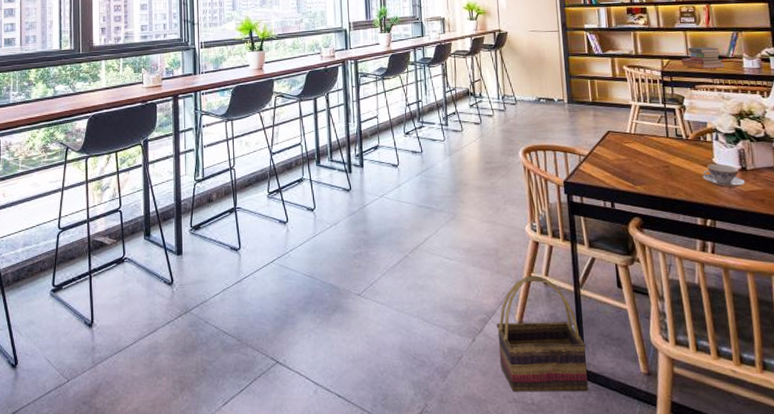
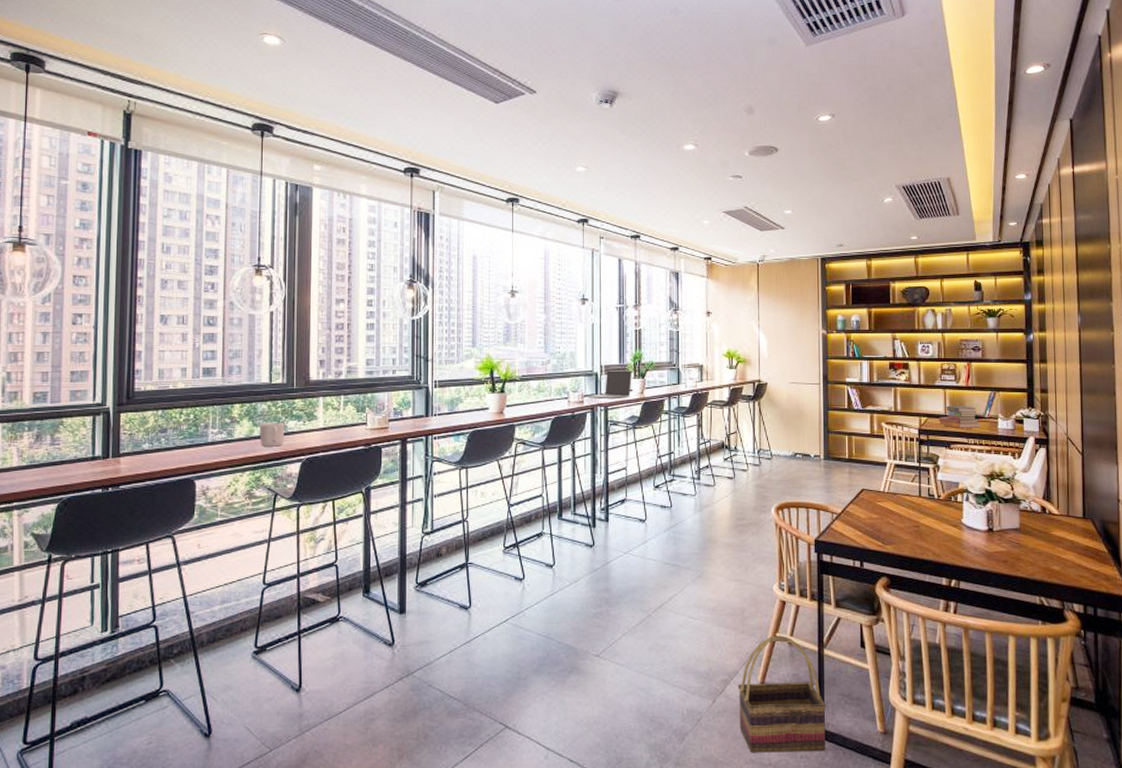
mug: none [52,83,73,106] -> present [259,422,285,447]
laptop: none [339,26,379,53] -> present [588,371,632,398]
teacup: present [702,163,746,188] -> none [950,524,991,548]

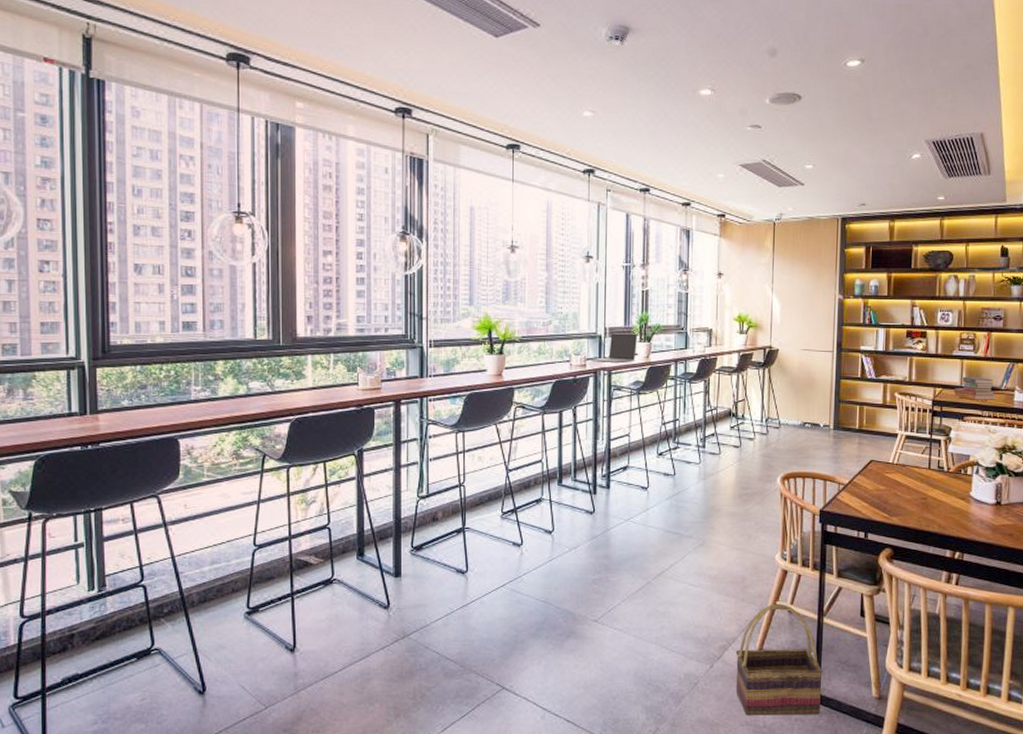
mug: present [259,422,285,447] -> none [245,380,272,406]

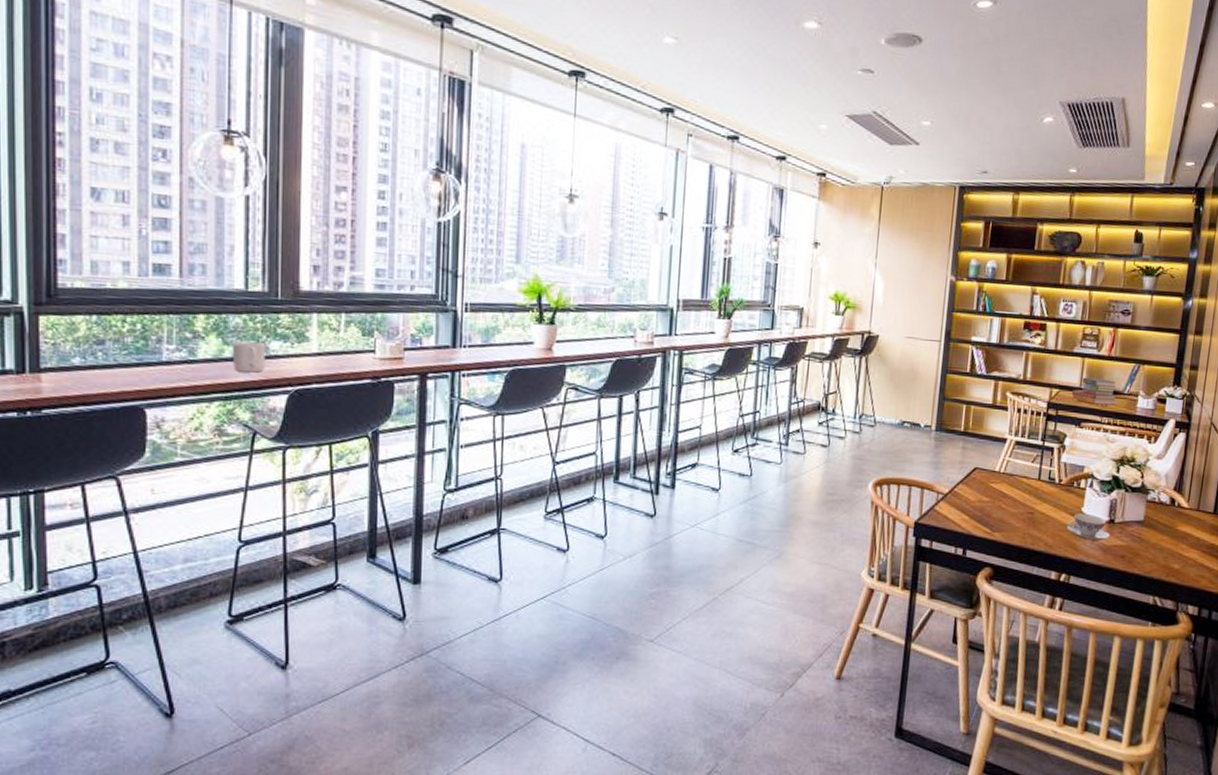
mug: none [245,380,272,406] -> present [232,341,266,373]
laptop: present [591,333,638,362] -> none [659,306,717,342]
woven basket: present [735,604,823,716] -> none [808,626,907,751]
teacup: none [957,497,998,521] -> present [1066,513,1111,541]

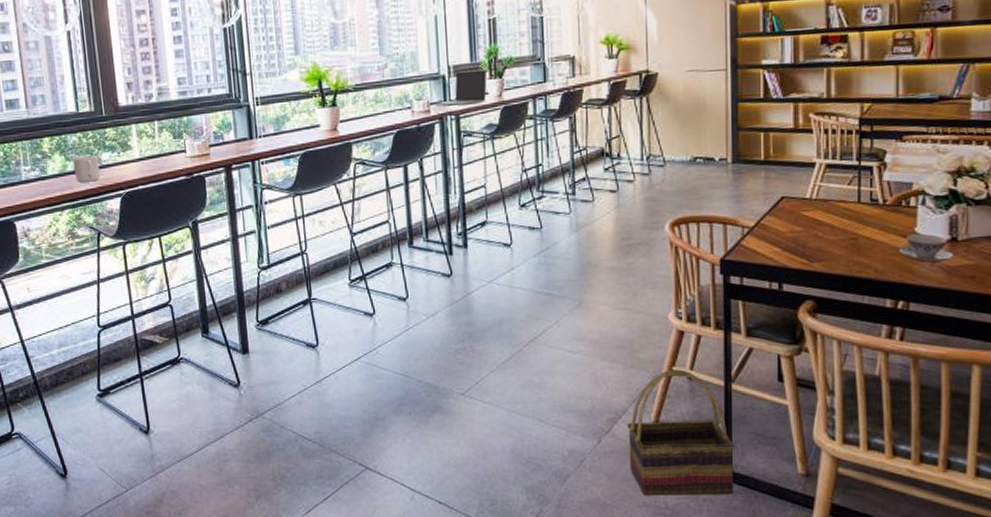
laptop: none [659,306,717,342] -> present [435,70,487,106]
woven basket: none [808,626,907,751] -> present [627,369,734,496]
books: present [1071,377,1118,406] -> none [887,84,945,115]

